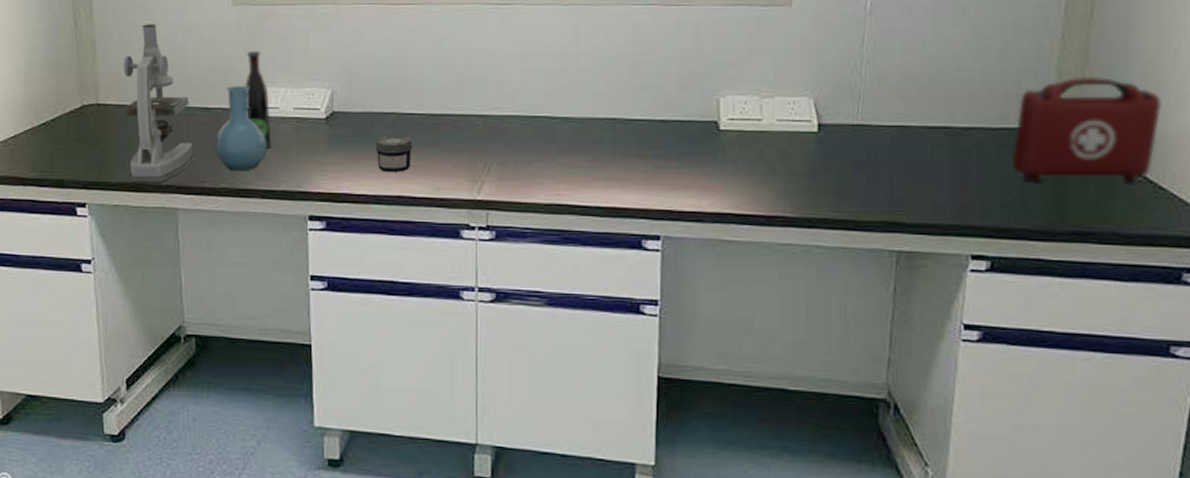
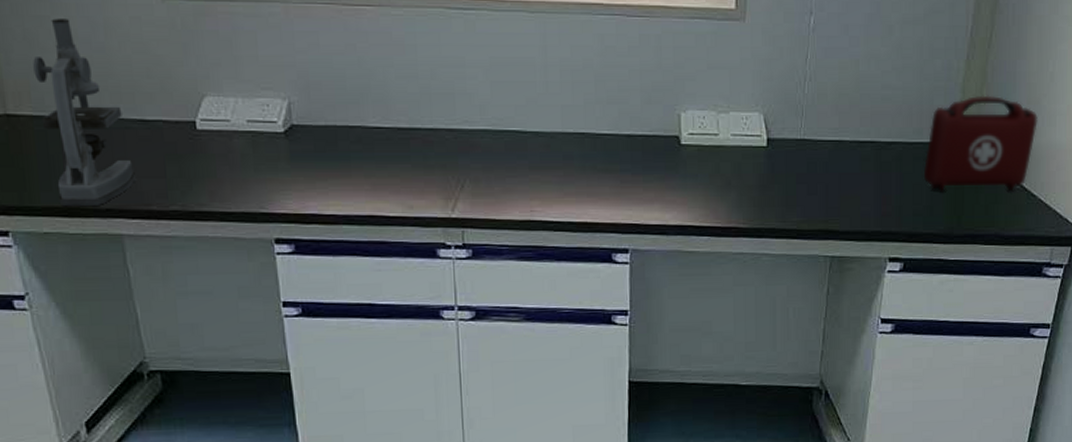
flask: present [214,85,267,171] -> none [158,93,221,192]
bottle: present [244,51,272,148] -> none [185,54,225,166]
jar: present [376,136,412,172] -> none [342,151,381,190]

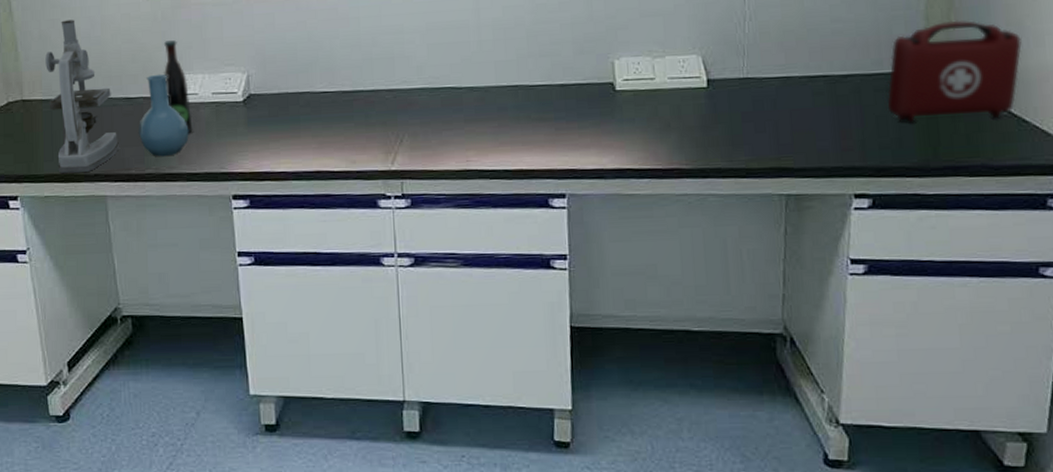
flask: none [158,93,221,192] -> present [138,74,189,157]
bottle: none [185,54,225,166] -> present [163,40,193,133]

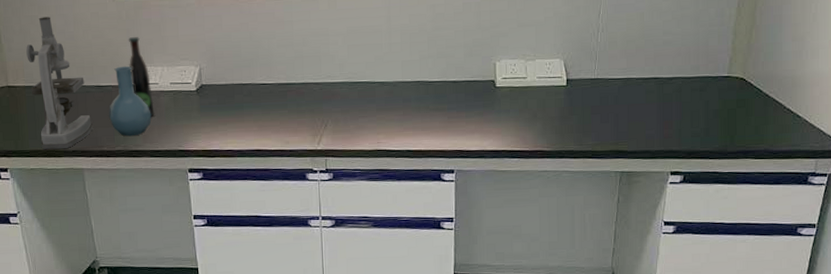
first aid kit: present [887,20,1022,122] -> none [701,35,802,116]

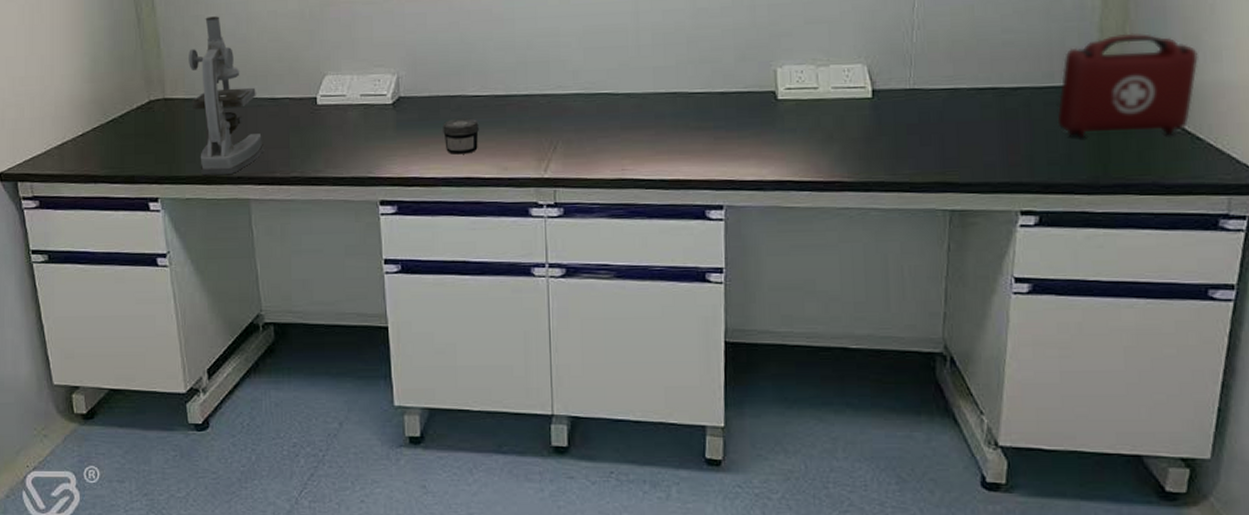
flask: present [108,66,152,137] -> none [283,74,336,160]
bottle: present [128,37,155,117] -> none [310,39,340,136]
jar: none [237,102,266,131] -> present [443,118,479,154]
first aid kit: none [701,35,802,116] -> present [1058,33,1198,138]

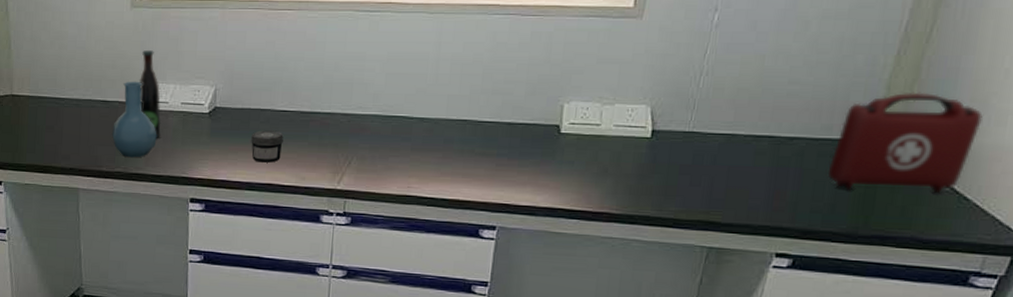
microscope: present [189,16,263,175] -> none [34,23,94,165]
flask: none [283,74,336,160] -> present [111,81,157,158]
bottle: none [310,39,340,136] -> present [138,50,161,138]

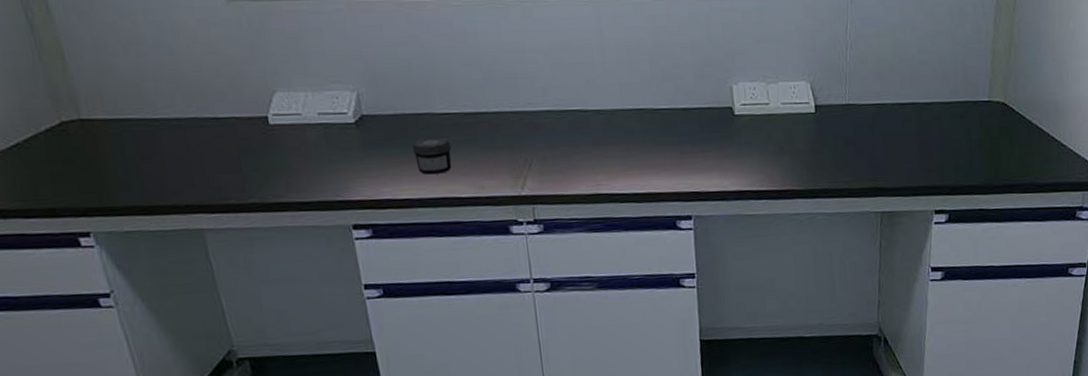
flask: present [111,81,157,158] -> none [233,90,296,185]
bottle: present [138,50,161,138] -> none [253,52,299,158]
first aid kit: present [828,92,983,194] -> none [962,54,1063,146]

